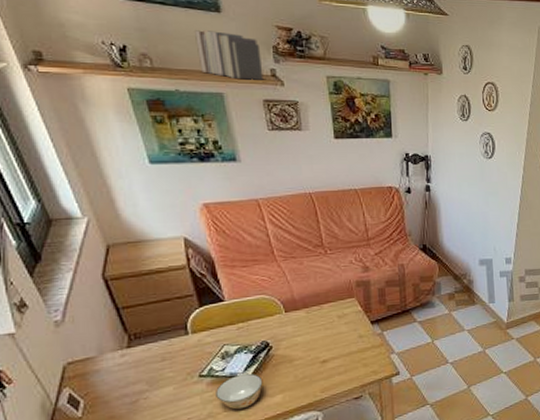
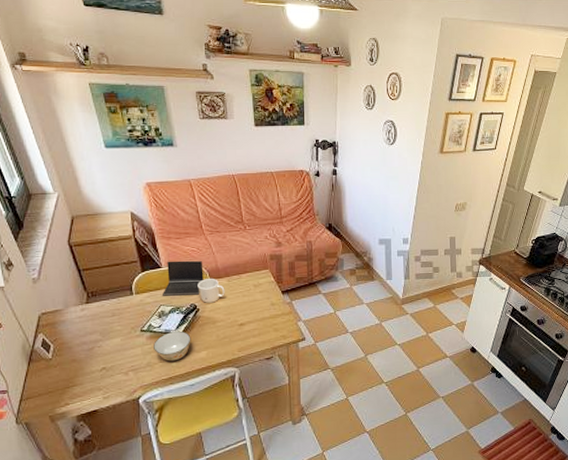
books: present [195,30,263,80] -> none [142,31,197,74]
laptop computer: none [226,291,277,334] -> present [163,260,204,296]
mug: none [269,310,303,340] -> present [197,278,225,303]

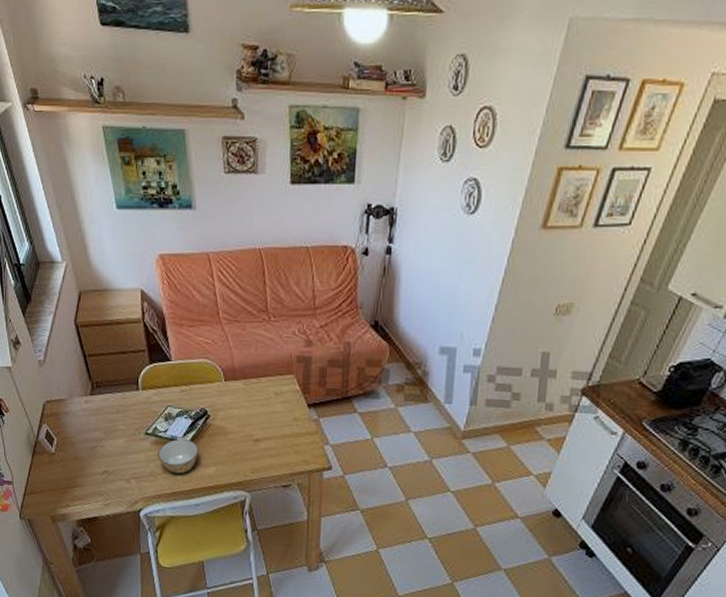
laptop computer: present [163,260,204,296] -> none [171,353,218,398]
mug: present [197,278,225,303] -> none [210,378,241,410]

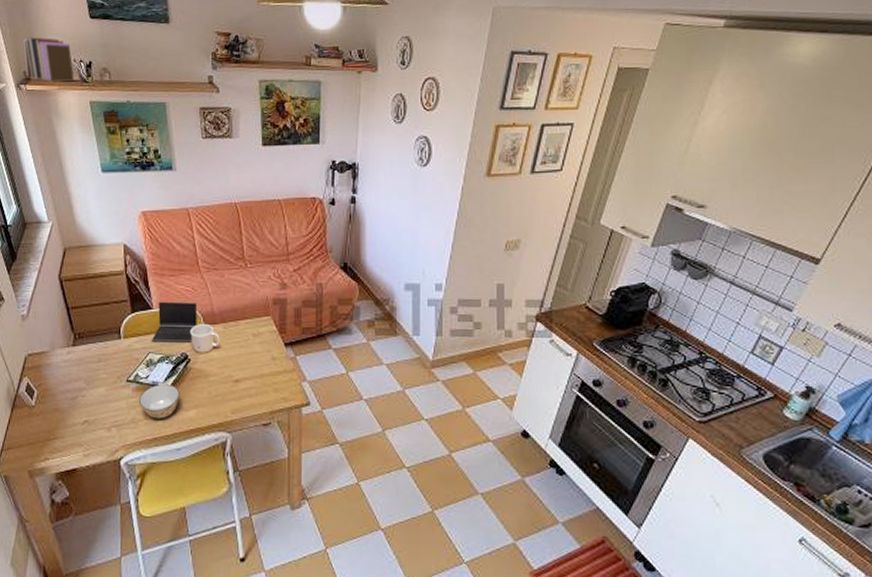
books: none [27,47,85,102] -> present [22,37,74,82]
laptop computer: none [171,353,218,398] -> present [152,301,198,343]
mug: none [210,378,241,410] -> present [190,323,220,353]

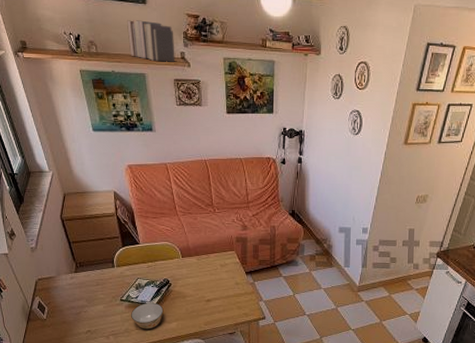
books: present [22,37,74,82] -> none [17,10,65,52]
books: none [146,42,202,88] -> present [127,20,175,62]
laptop computer: present [152,301,198,343] -> none [140,238,176,271]
mug: present [190,323,220,353] -> none [170,256,195,279]

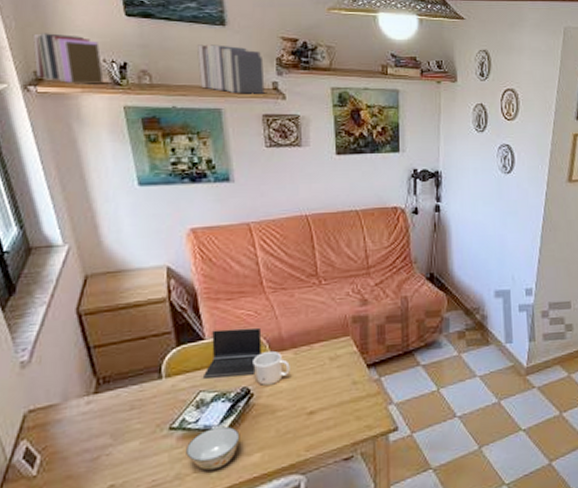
books: none [17,10,65,52] -> present [32,33,104,84]
laptop computer: none [140,238,176,271] -> present [204,327,262,378]
mug: none [170,256,195,279] -> present [253,350,290,386]

